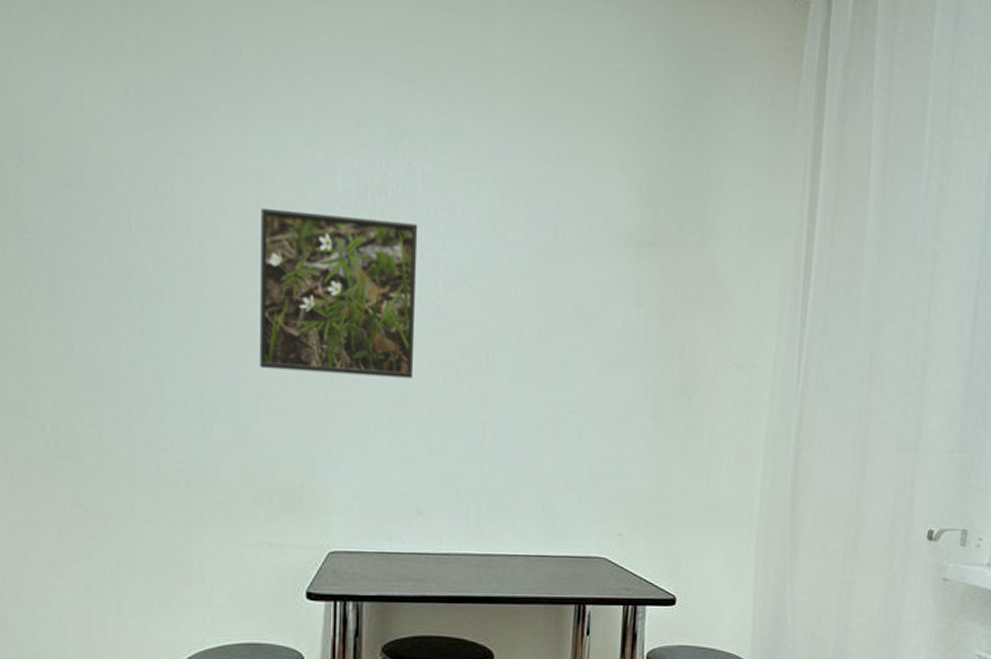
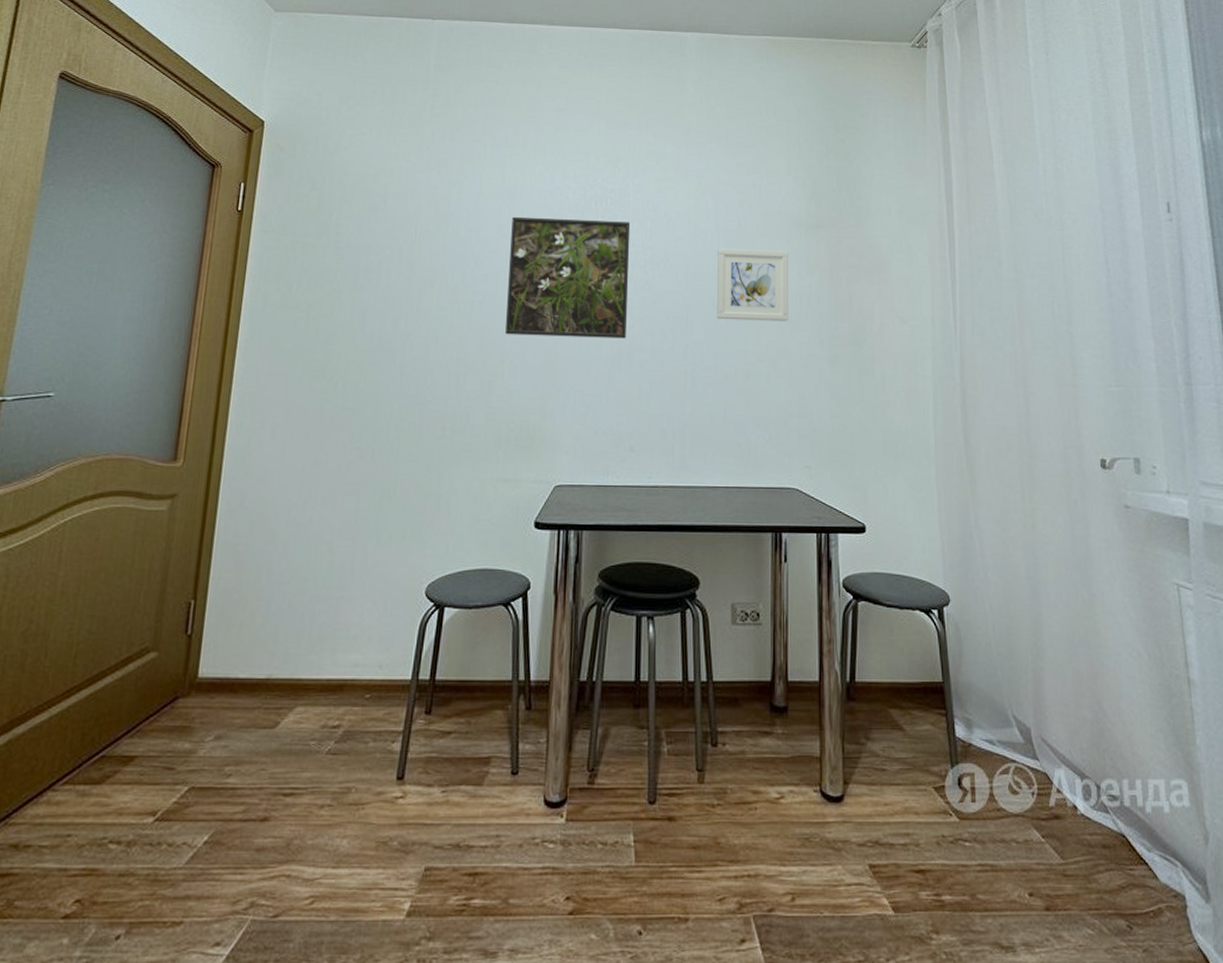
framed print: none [524,266,614,365] -> present [717,248,788,322]

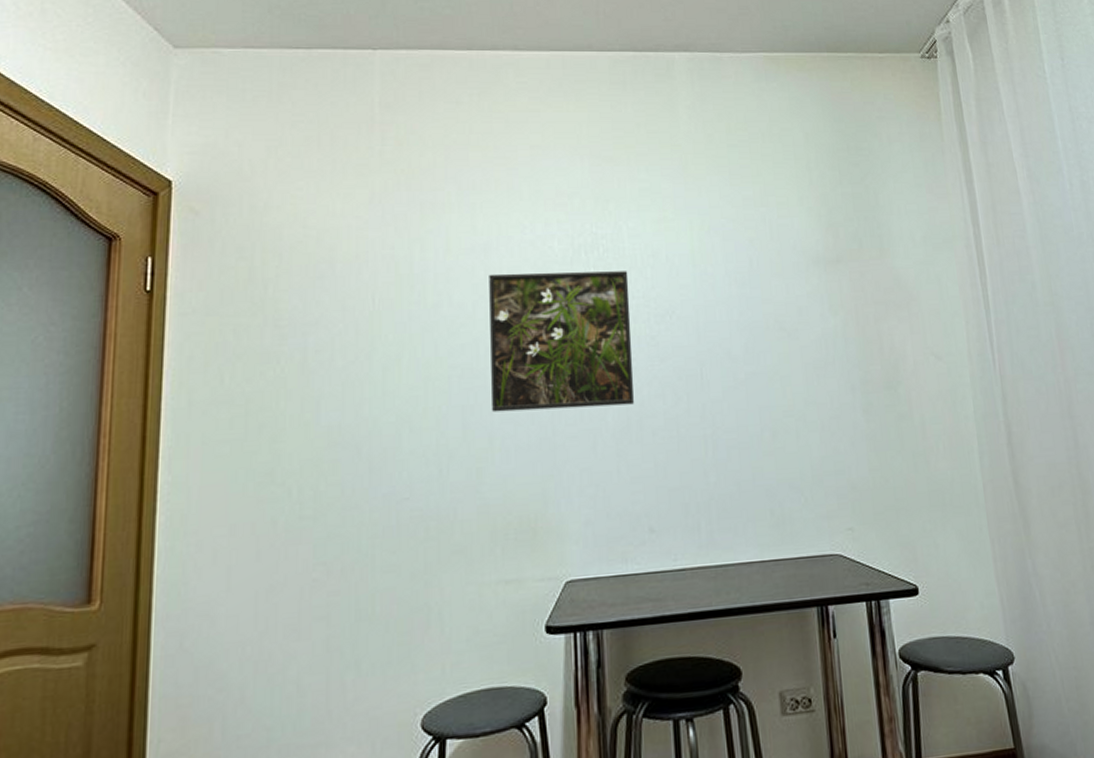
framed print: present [717,248,788,322] -> none [729,290,815,373]

